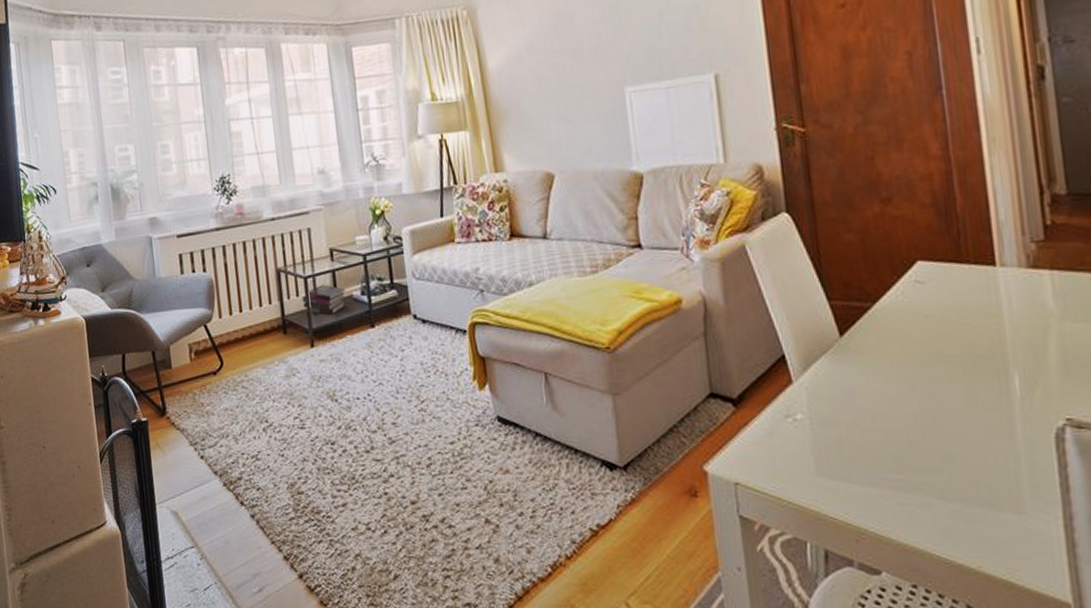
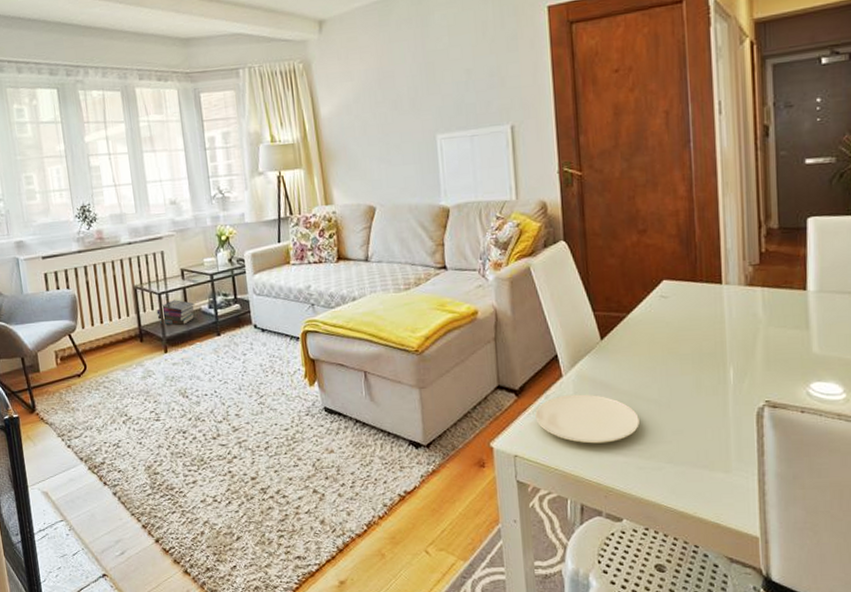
plate: none [759,405,897,470] -> present [535,394,639,444]

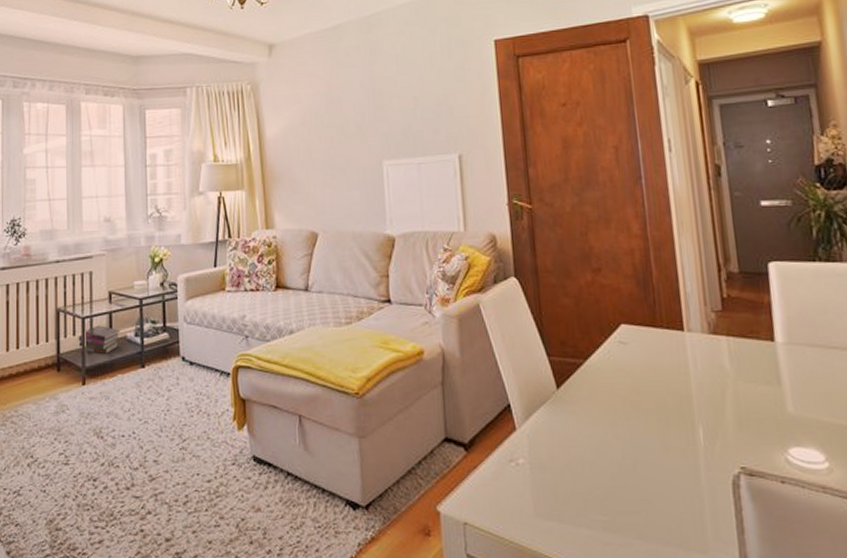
plate: present [535,394,639,444] -> none [486,451,603,512]

